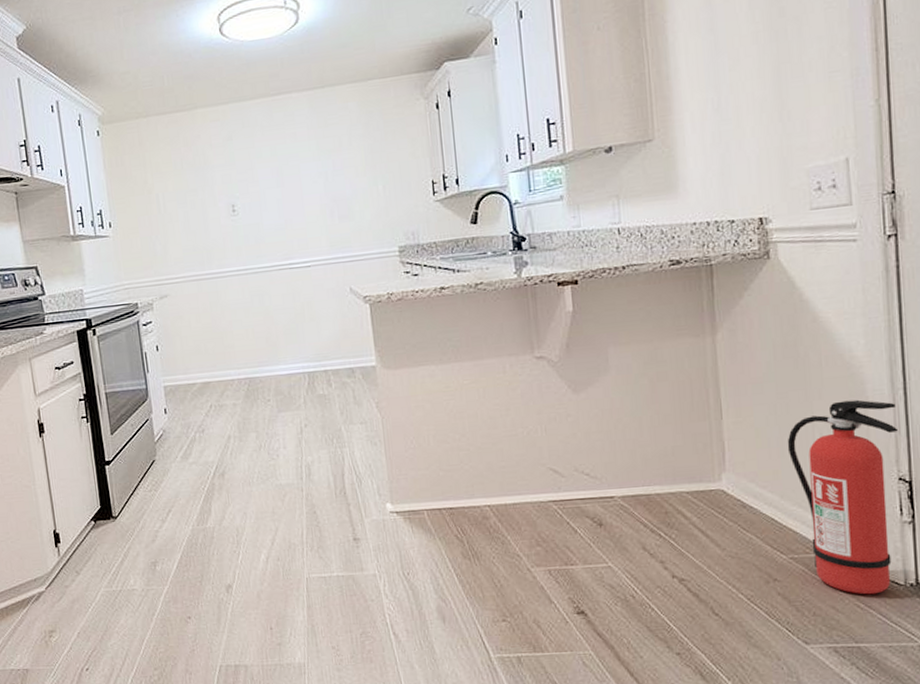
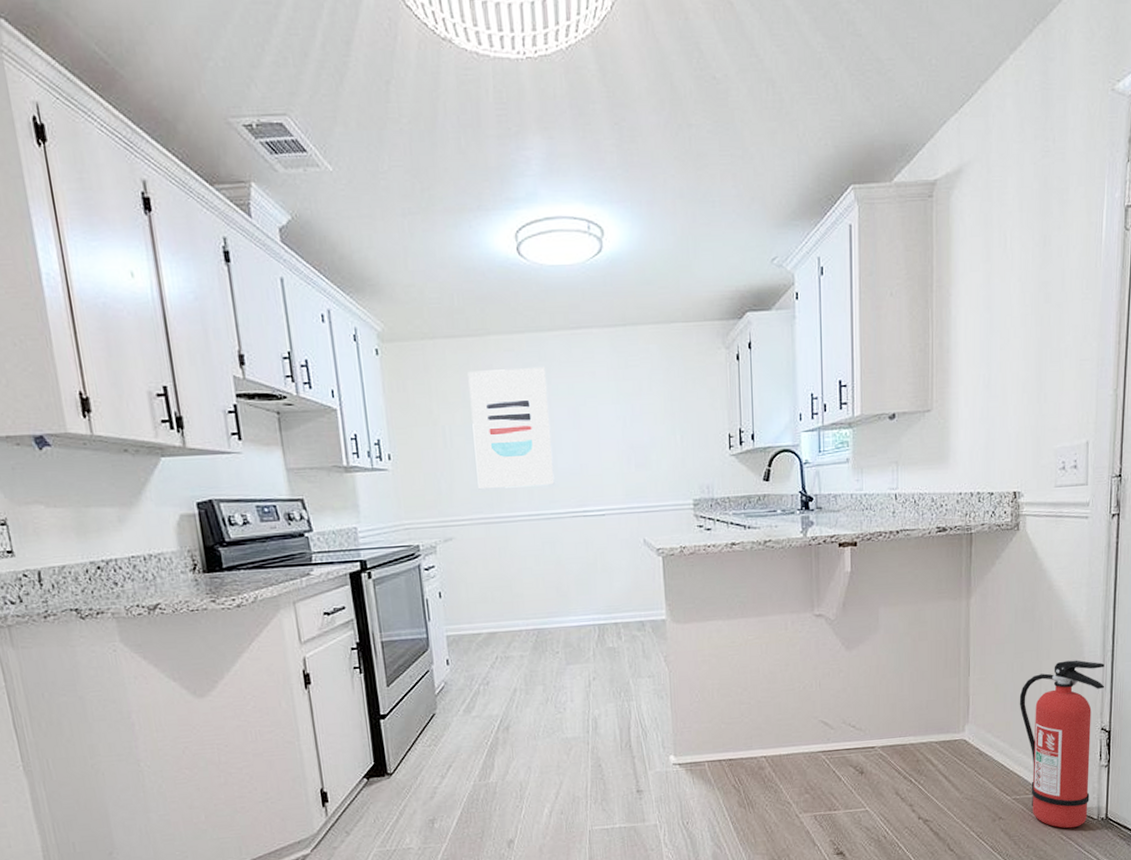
wall art: none [178,133,261,249] -> present [468,367,555,490]

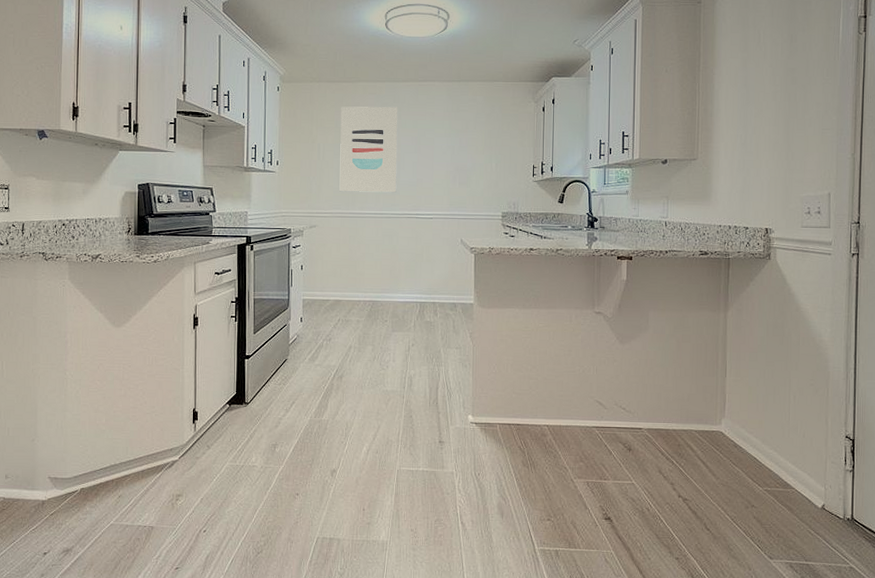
fire extinguisher: present [1019,660,1105,829] -> none [770,373,849,524]

